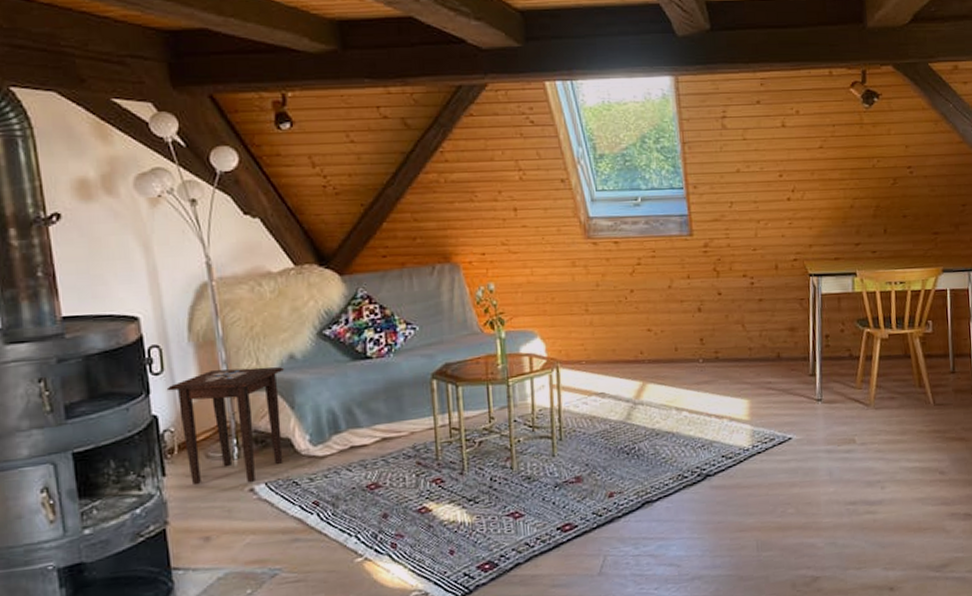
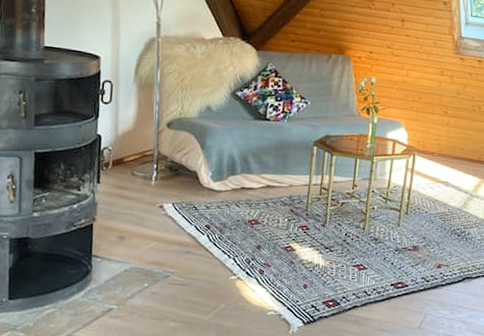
side table: present [166,367,284,486] -> none [111,108,201,201]

